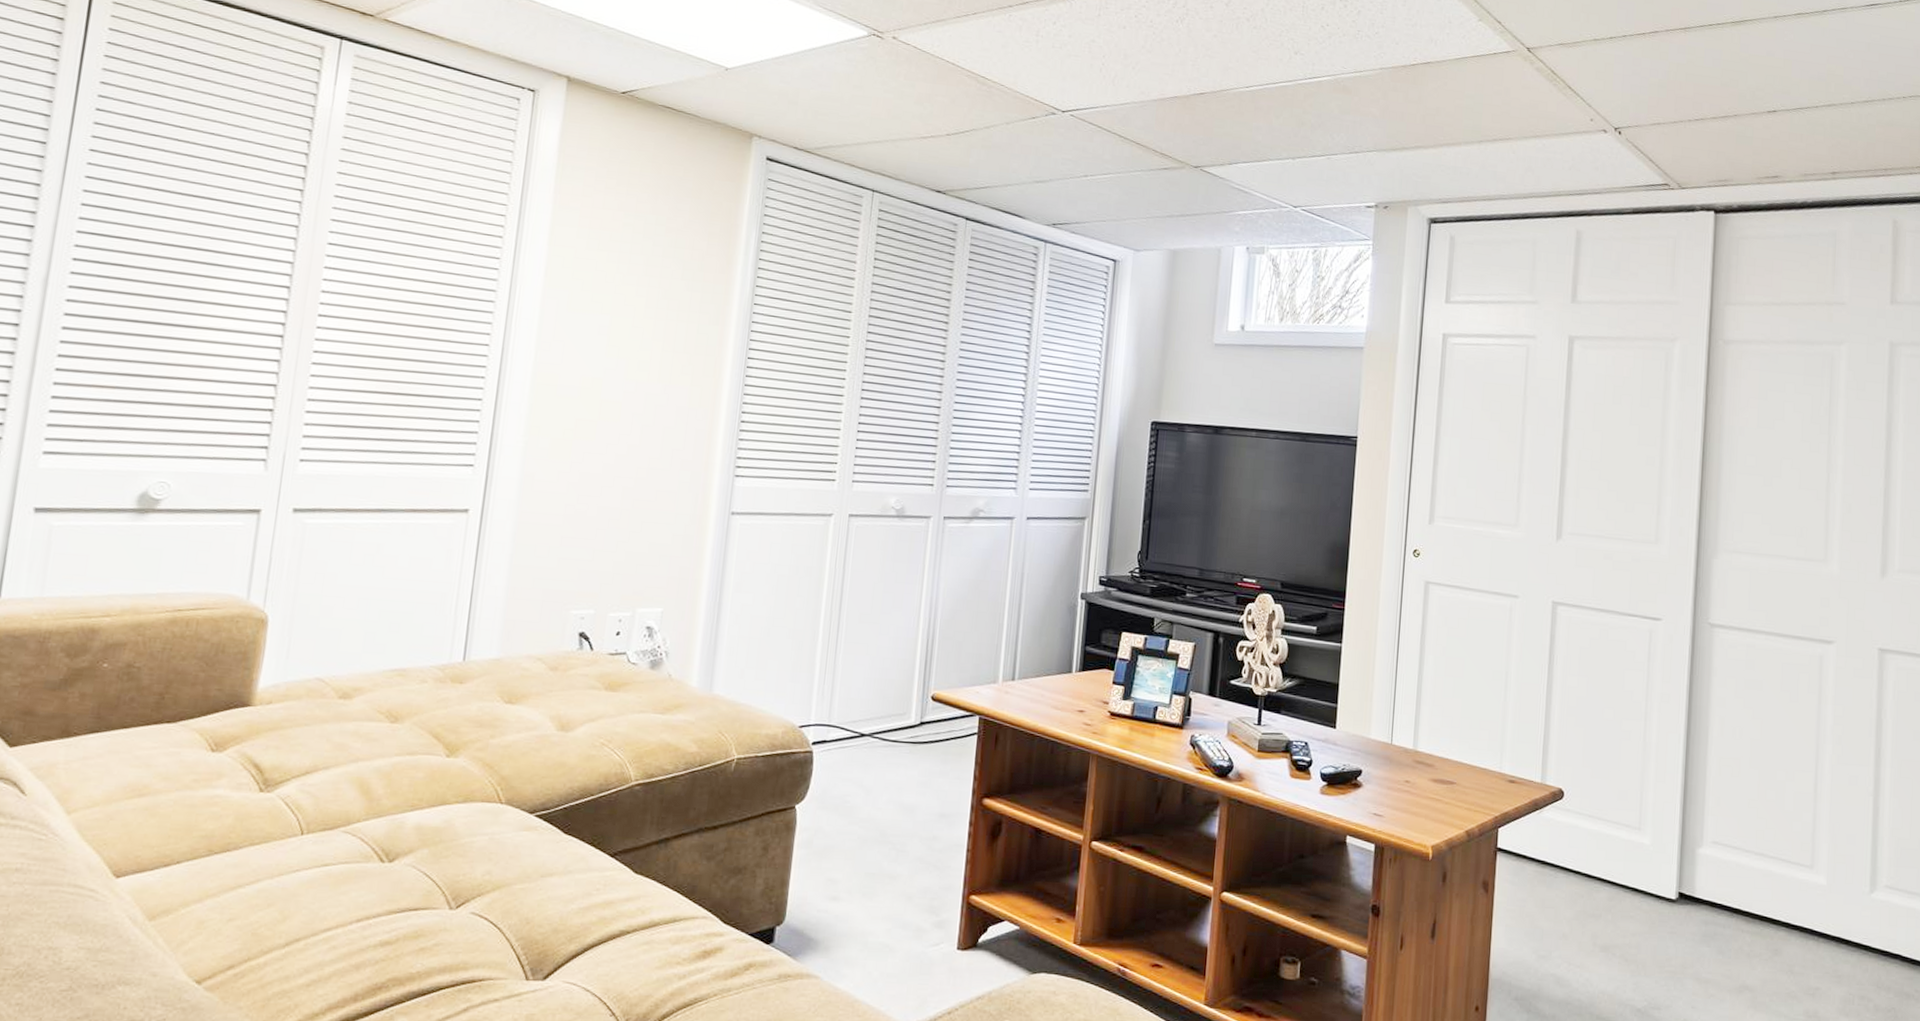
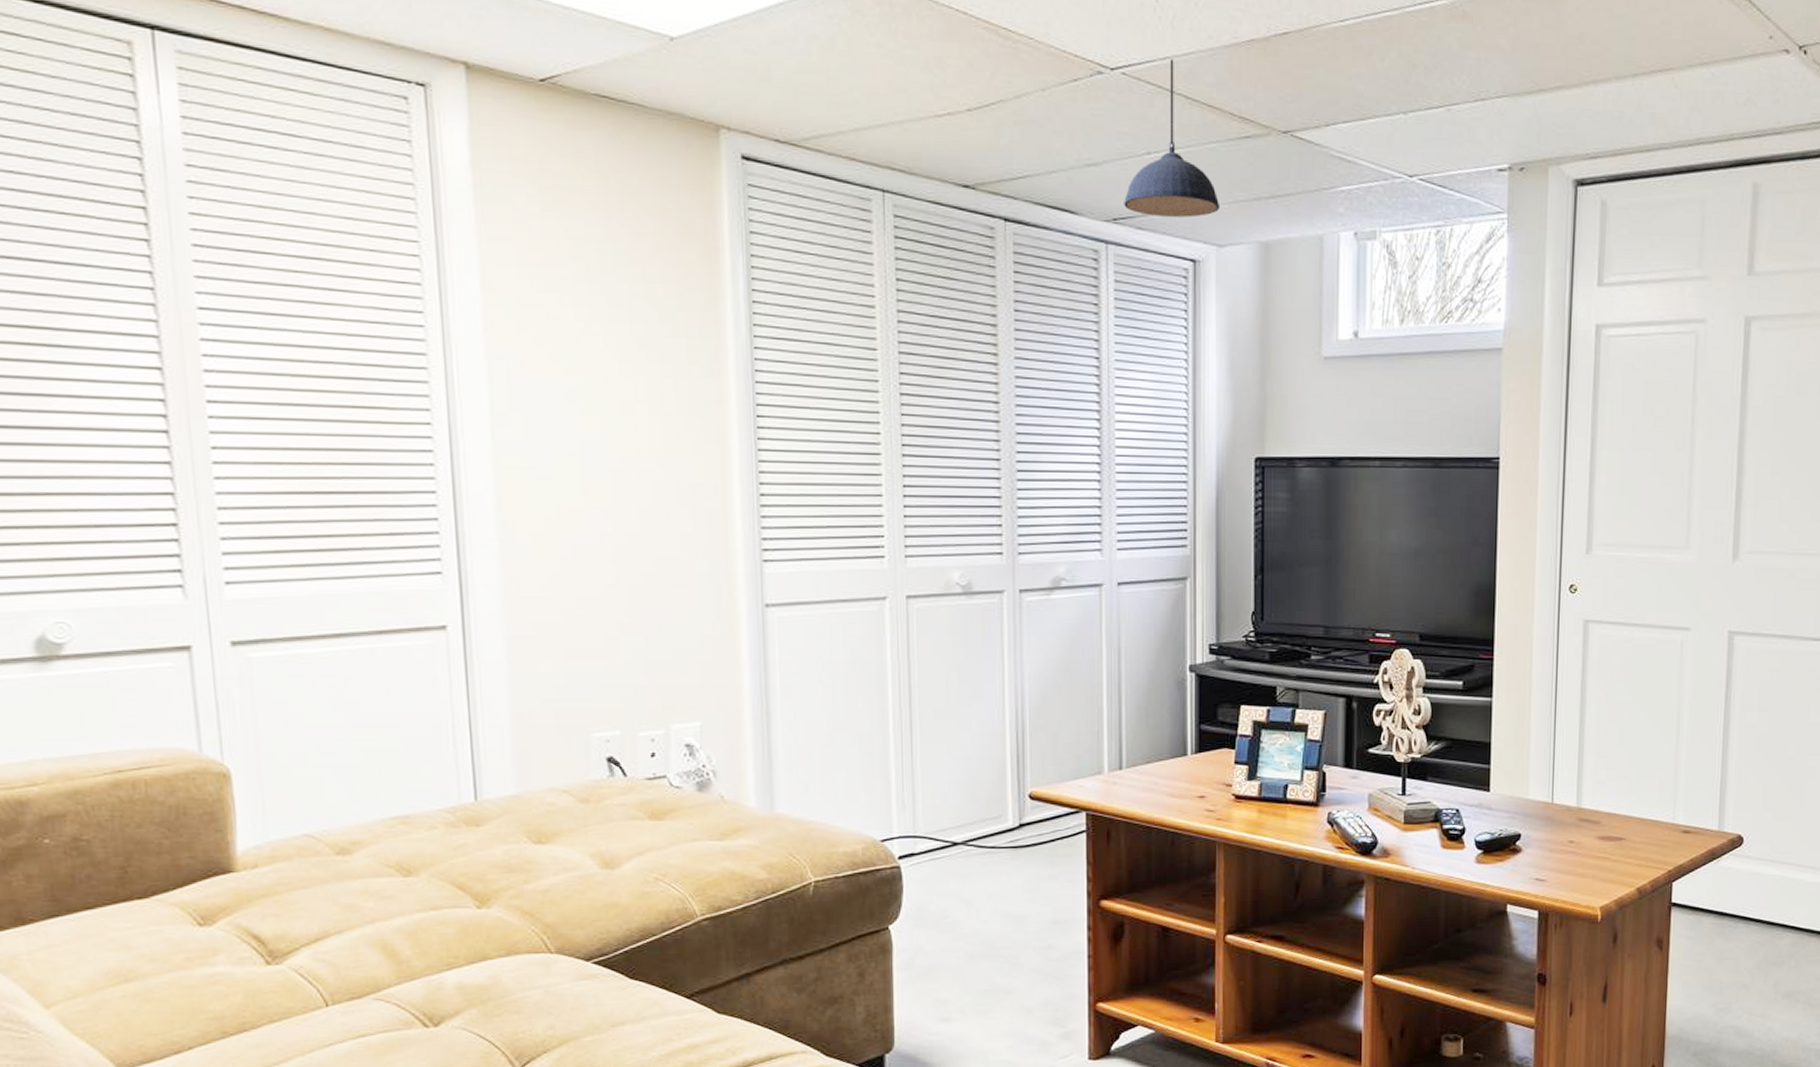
pendant light: none [1062,107,1140,227] -> present [1124,58,1221,218]

